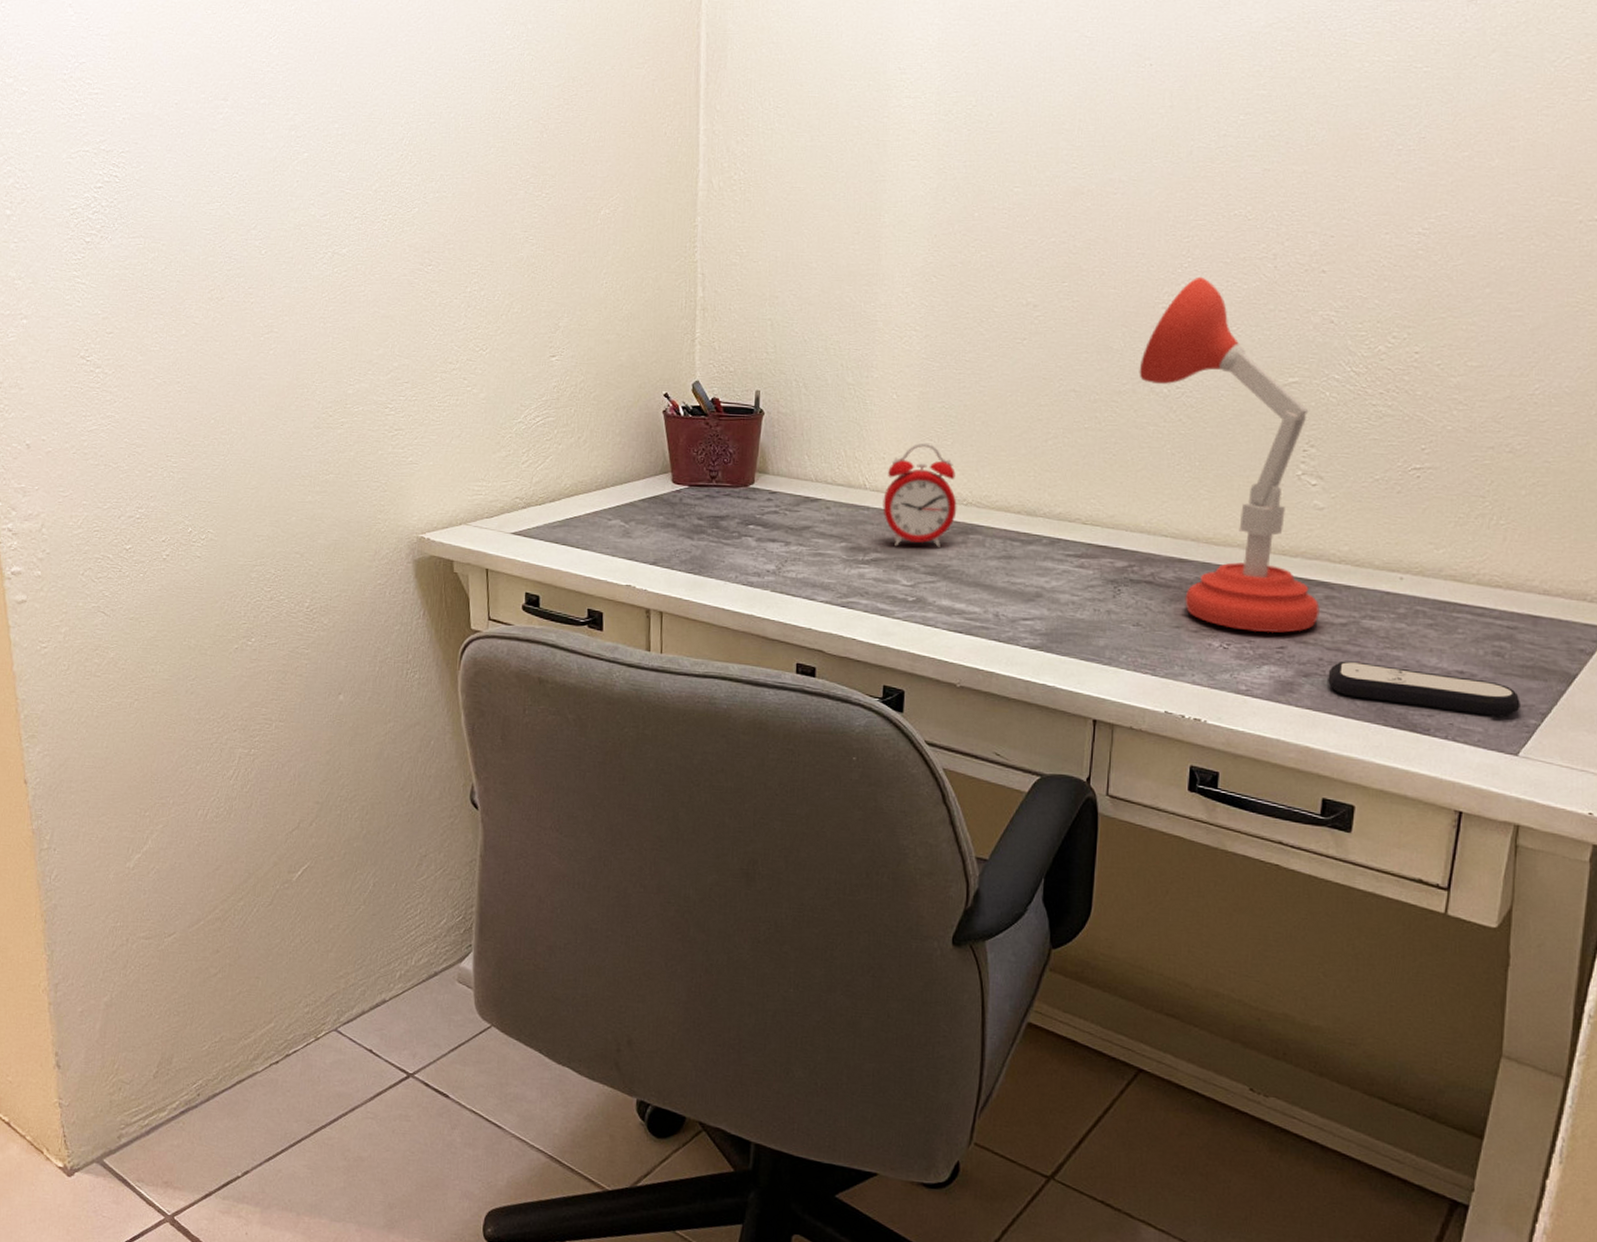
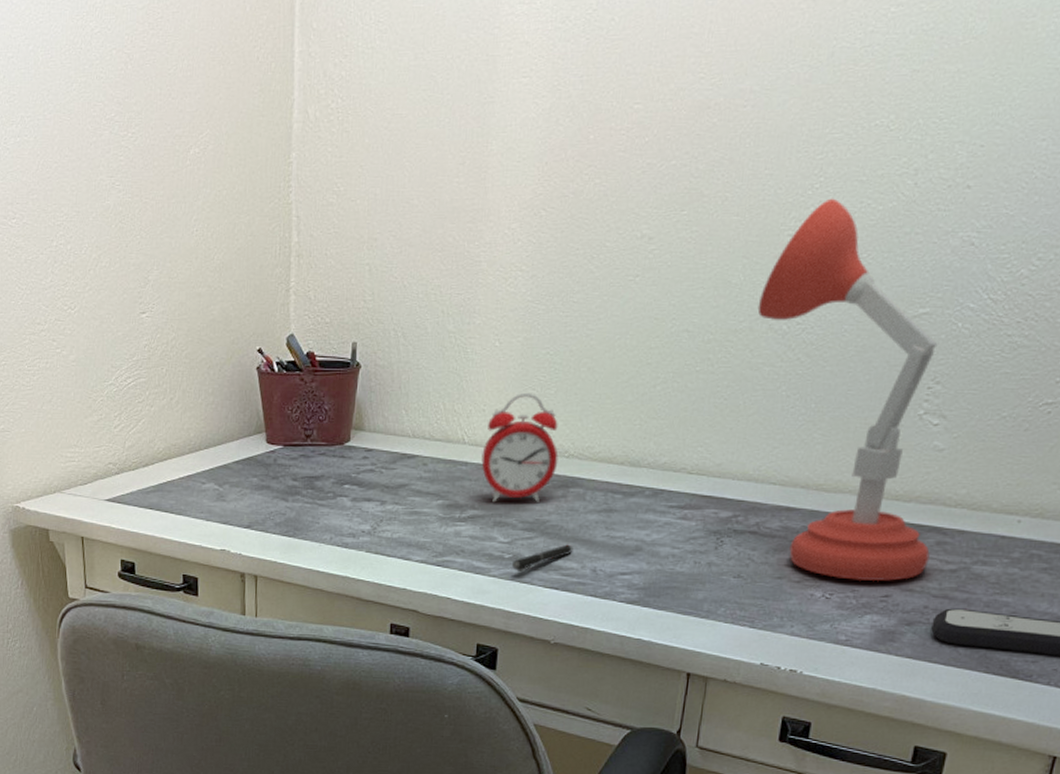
pen: none [915,589,975,616] -> present [511,544,574,573]

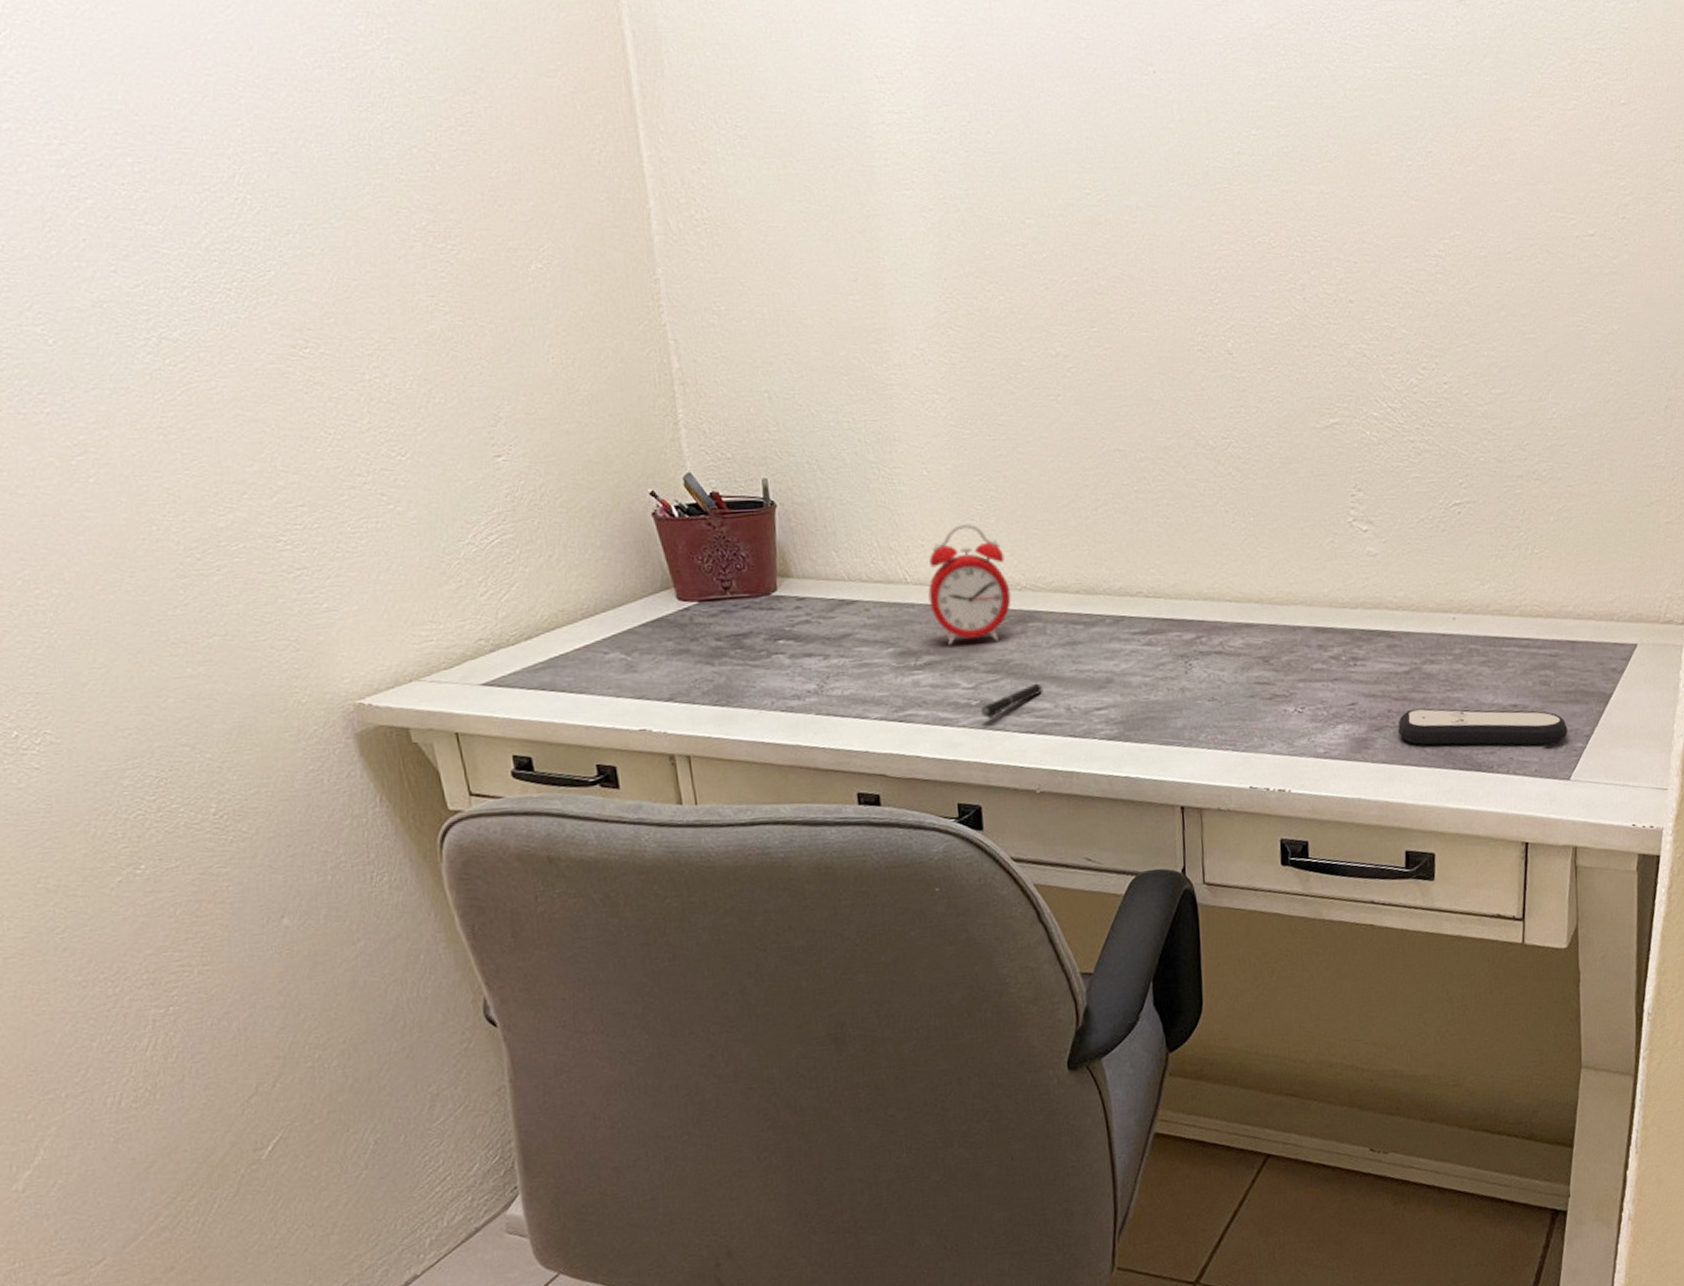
desk lamp: present [757,198,938,582] -> none [1182,313,1384,691]

